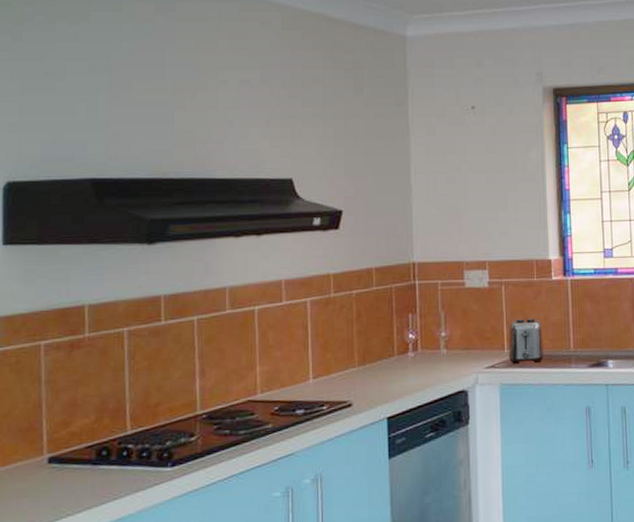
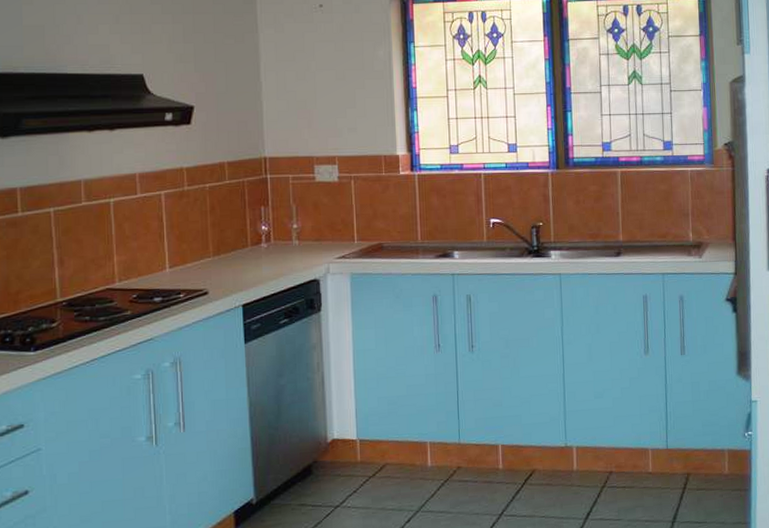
toaster: present [508,318,545,364] -> none [358,211,393,255]

